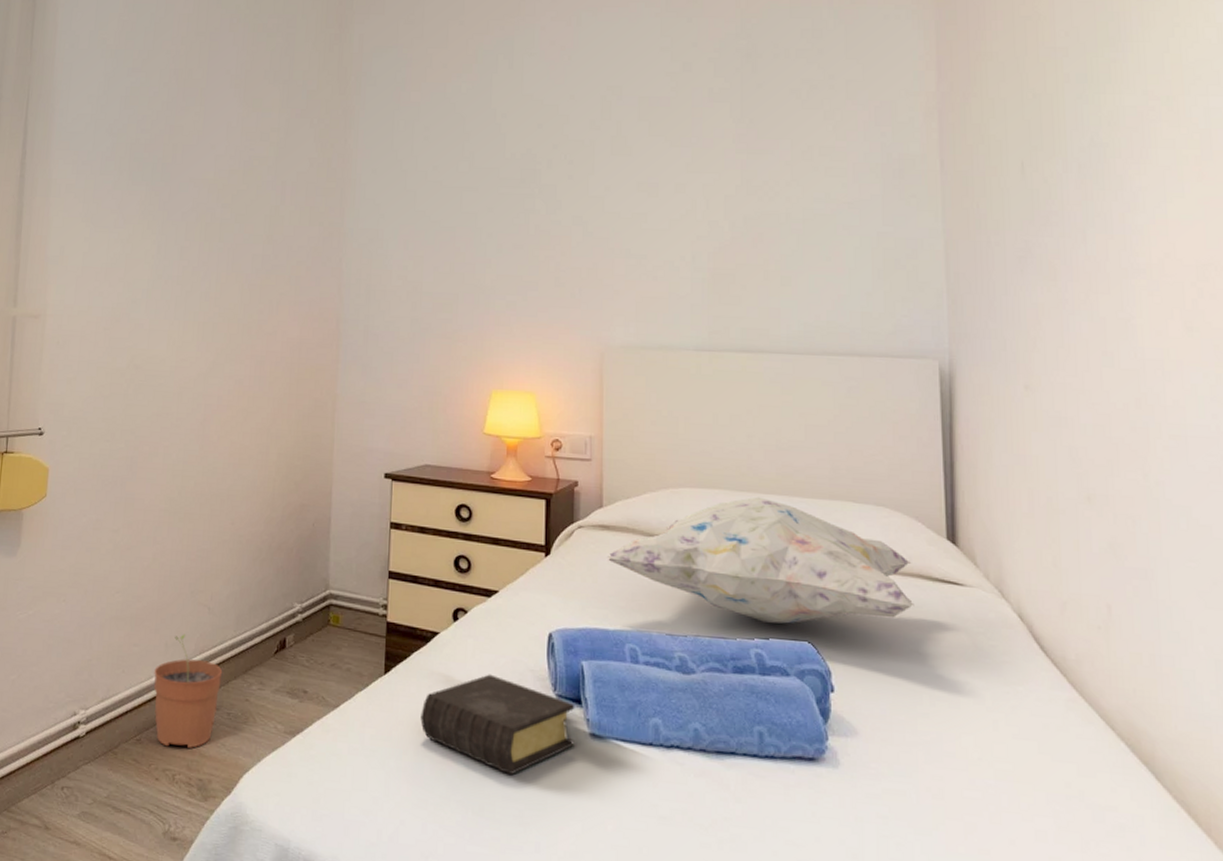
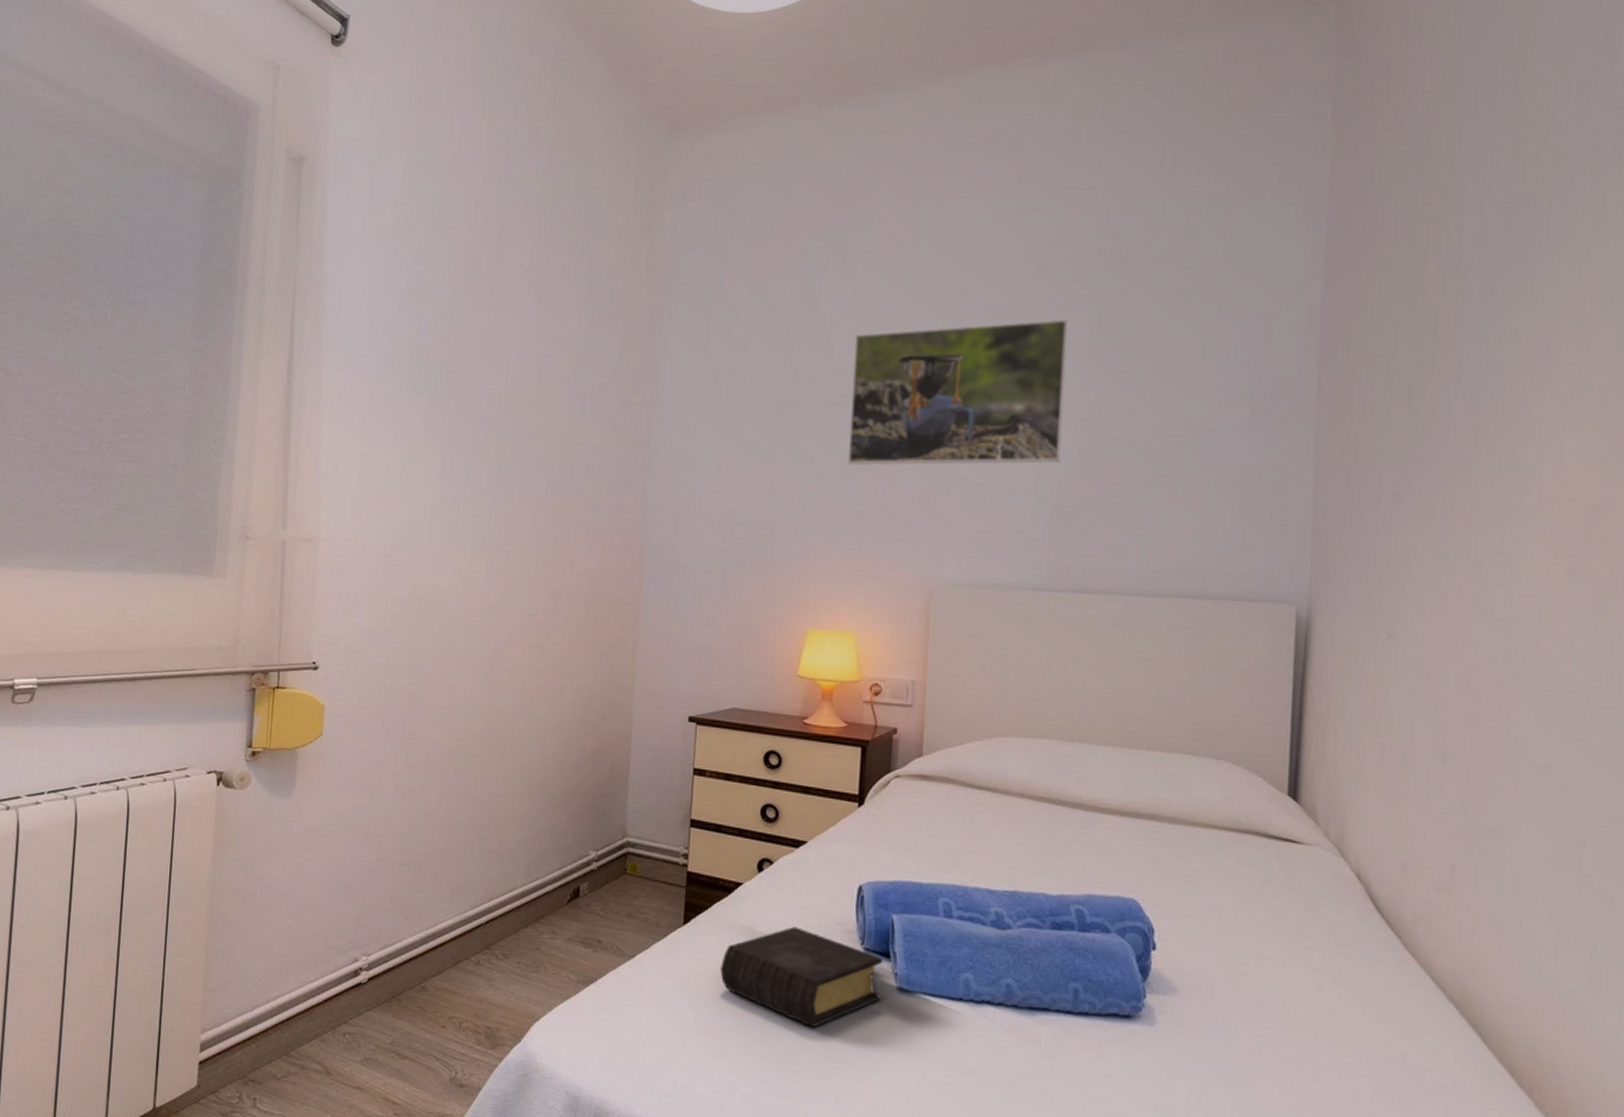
plant pot: present [154,634,223,748] -> none [439,880,513,996]
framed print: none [522,109,714,241] -> present [848,319,1068,465]
decorative pillow: present [608,496,915,624] -> none [925,747,1249,880]

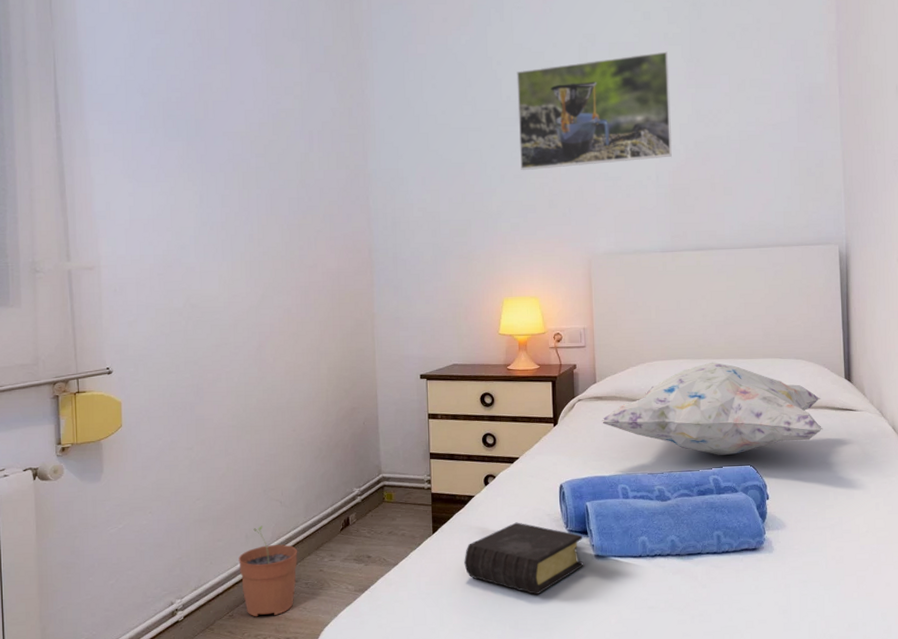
plant pot: none [439,880,513,996] -> present [238,526,298,617]
decorative pillow: none [925,747,1249,880] -> present [602,362,823,456]

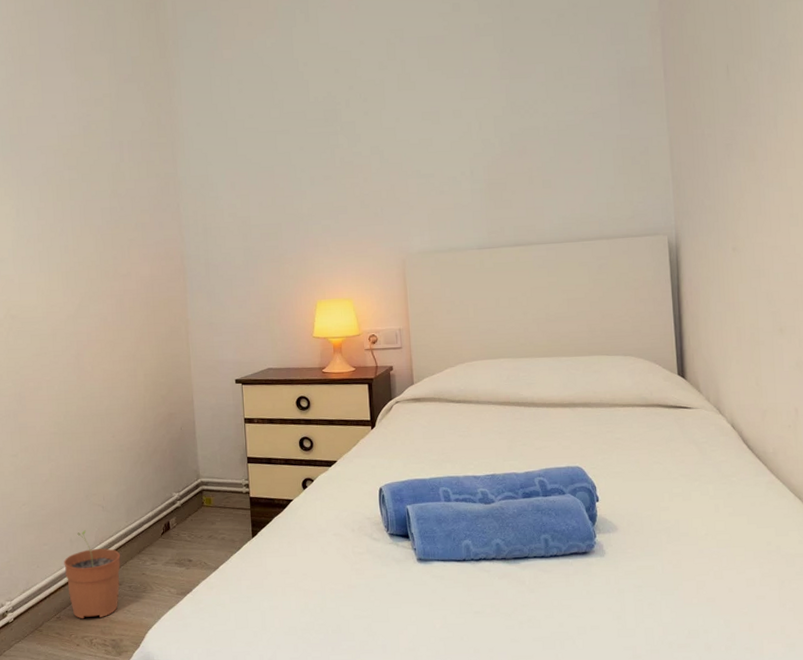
book: present [464,522,584,595] -> none [284,526,406,599]
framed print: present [517,51,673,171] -> none [323,42,487,172]
decorative pillow: present [602,362,823,456] -> none [421,360,656,457]

